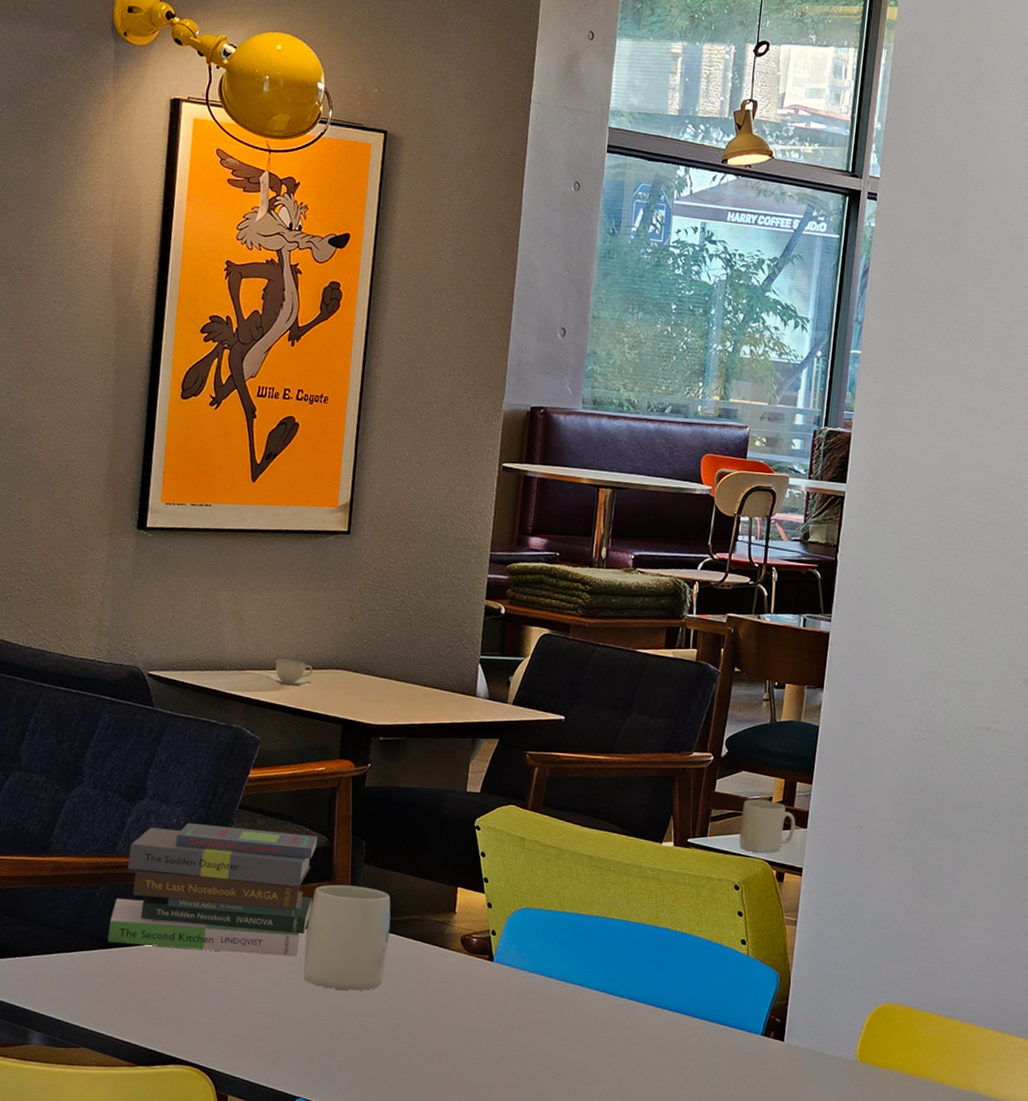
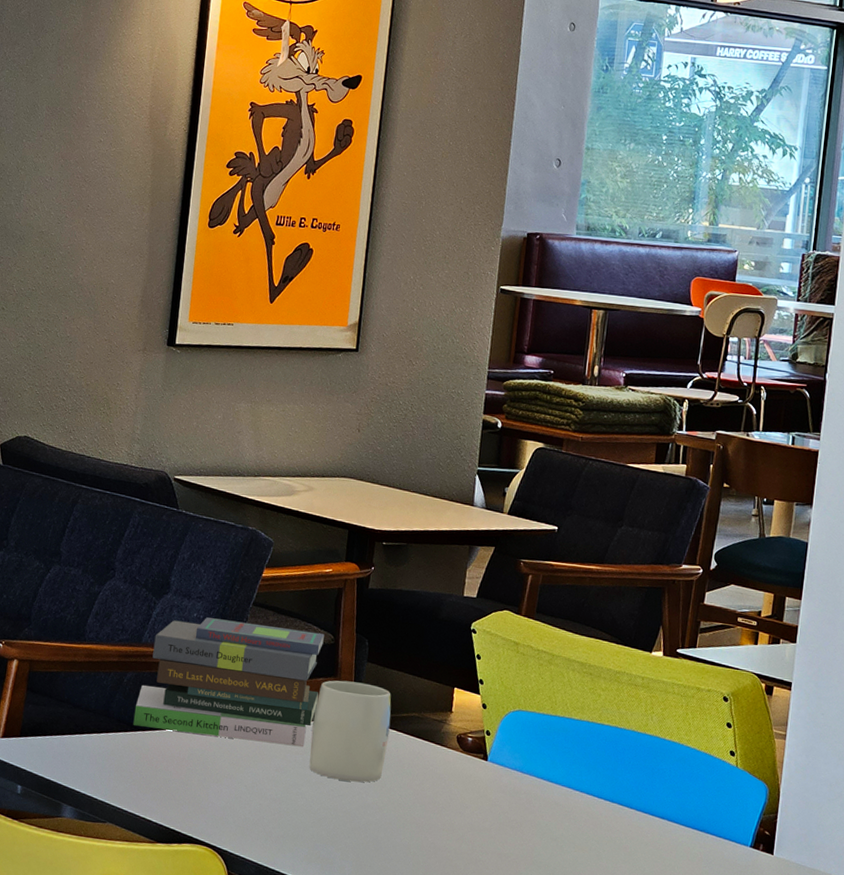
teacup: present [266,659,314,686] -> none [279,466,323,492]
mug: present [739,799,796,854] -> none [728,612,785,667]

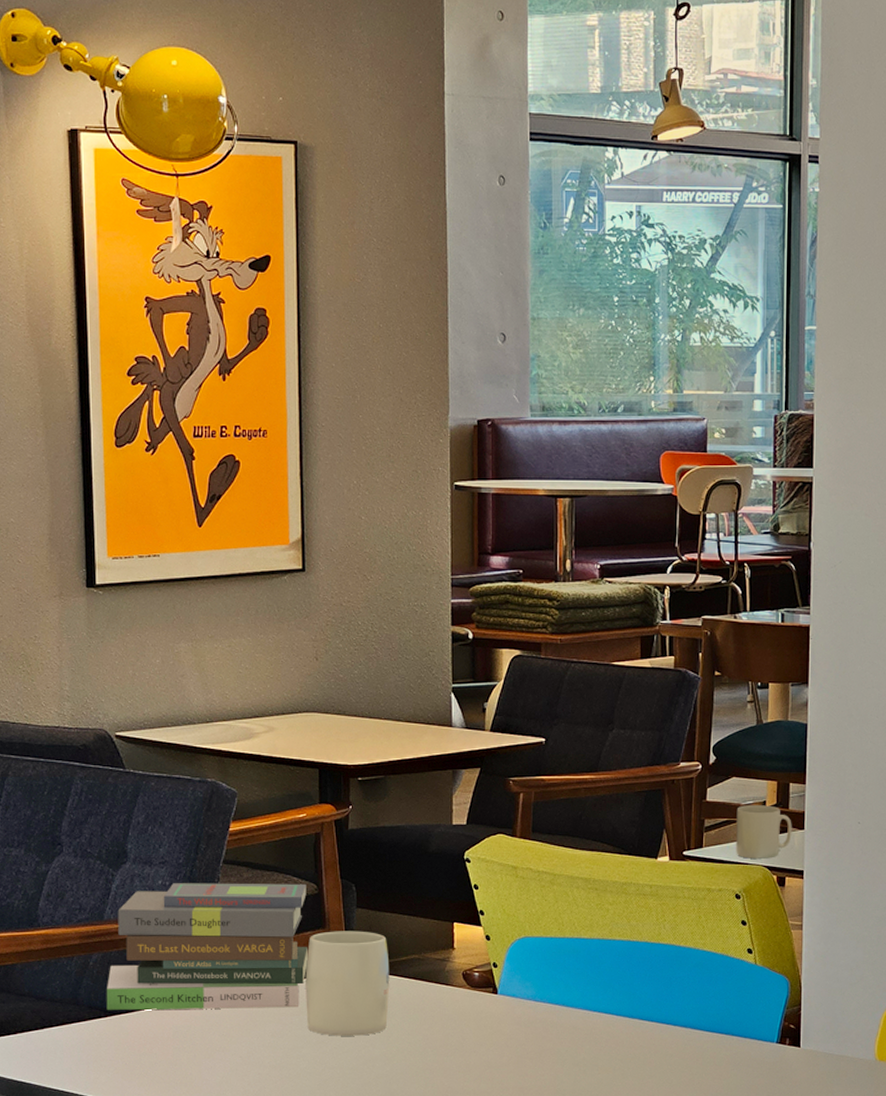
mug: none [728,612,785,667] -> present [736,805,792,859]

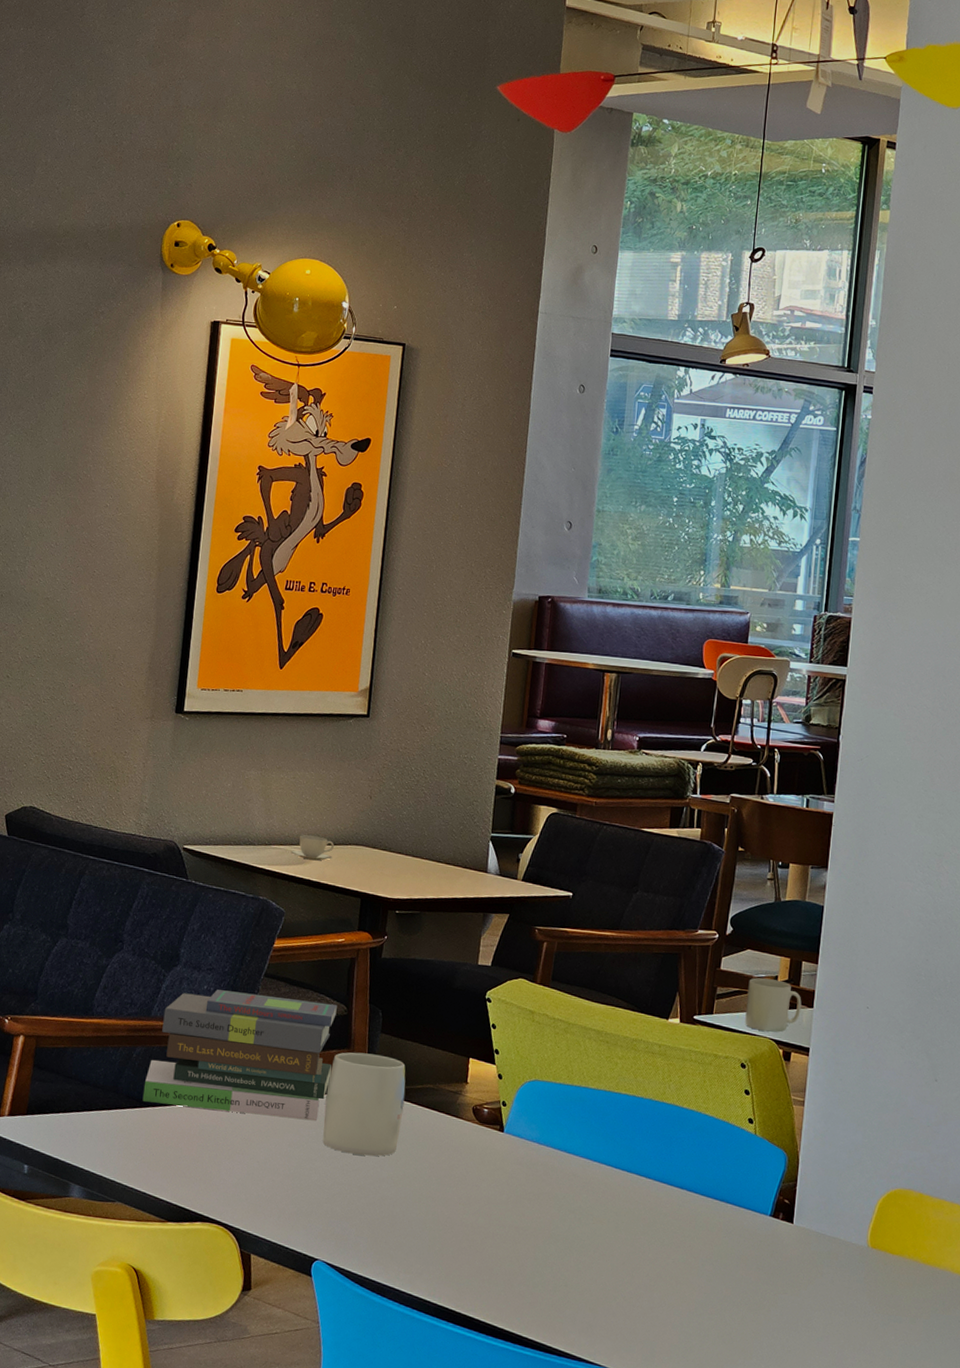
teacup: none [235,707,283,734] -> present [290,835,335,861]

